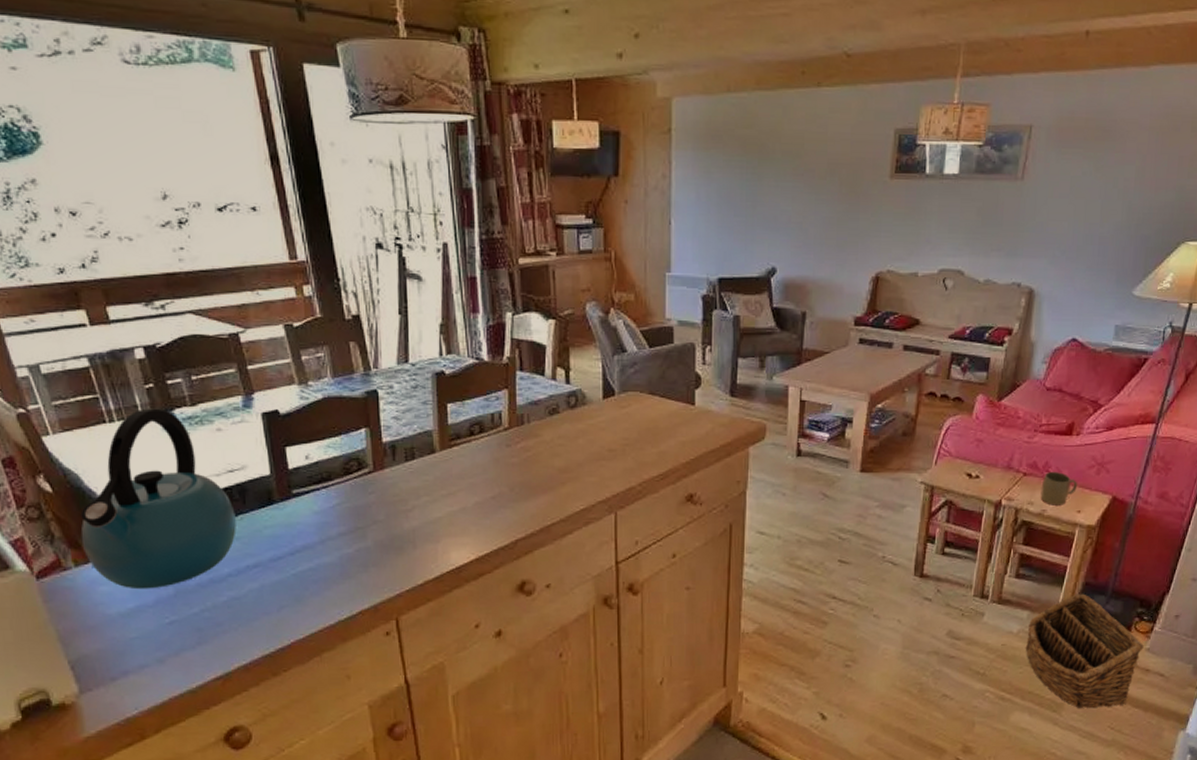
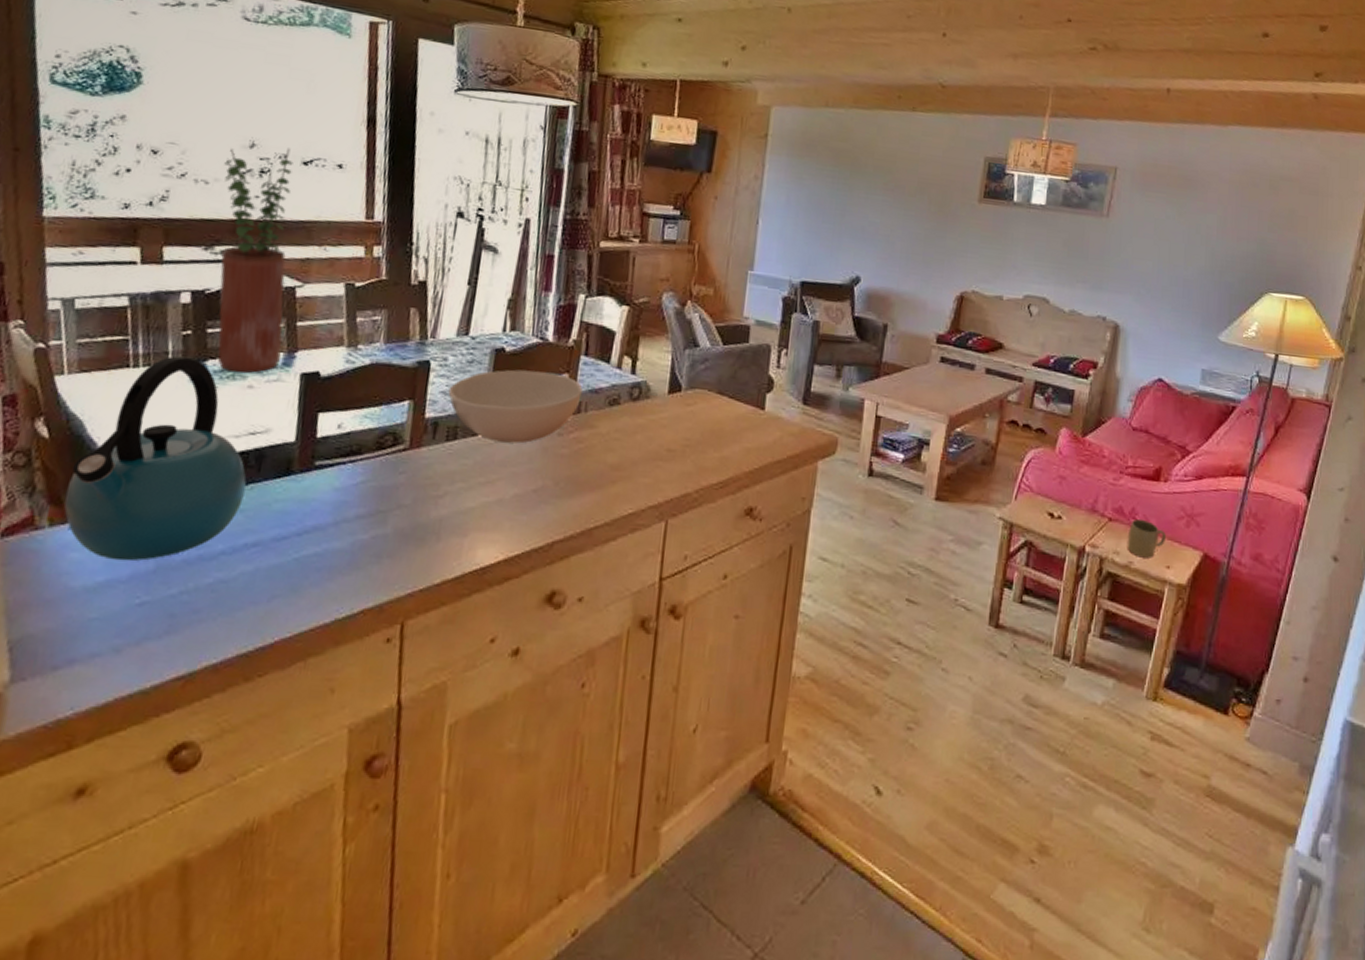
vase: none [142,195,240,417] -> present [217,148,293,373]
bowl: none [399,390,523,457] -> present [448,369,583,444]
basket: present [1025,593,1144,709] -> none [1110,663,1243,809]

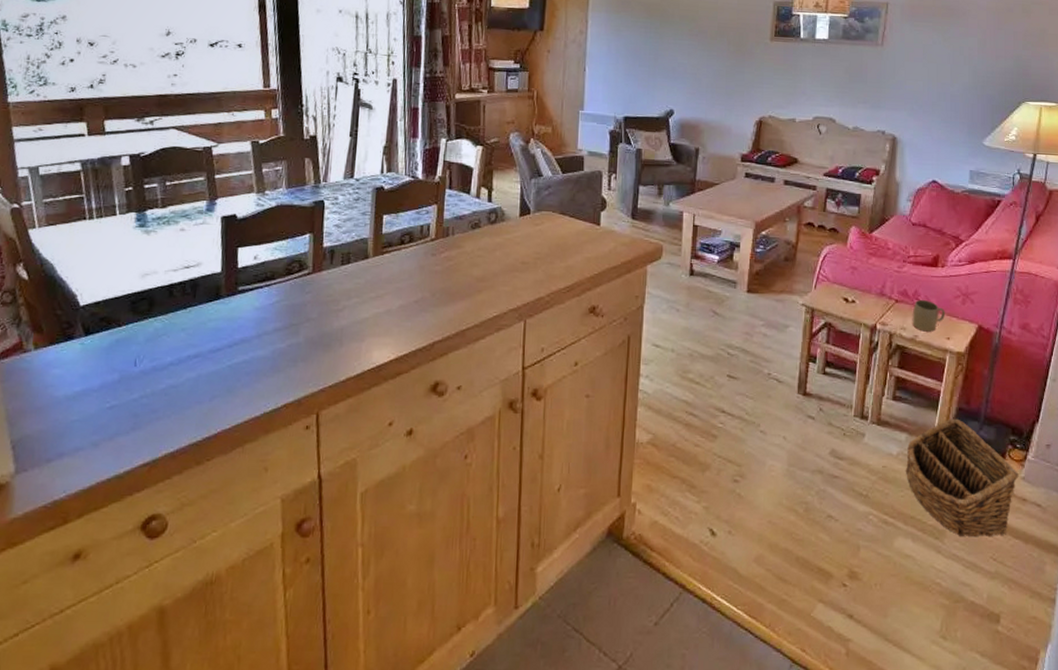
kettle: present [64,356,247,561] -> none [44,208,185,374]
vase: present [217,148,293,373] -> none [147,33,205,219]
bowl: present [448,369,583,444] -> none [340,203,449,264]
basket: none [1110,663,1243,809] -> present [905,418,1019,538]

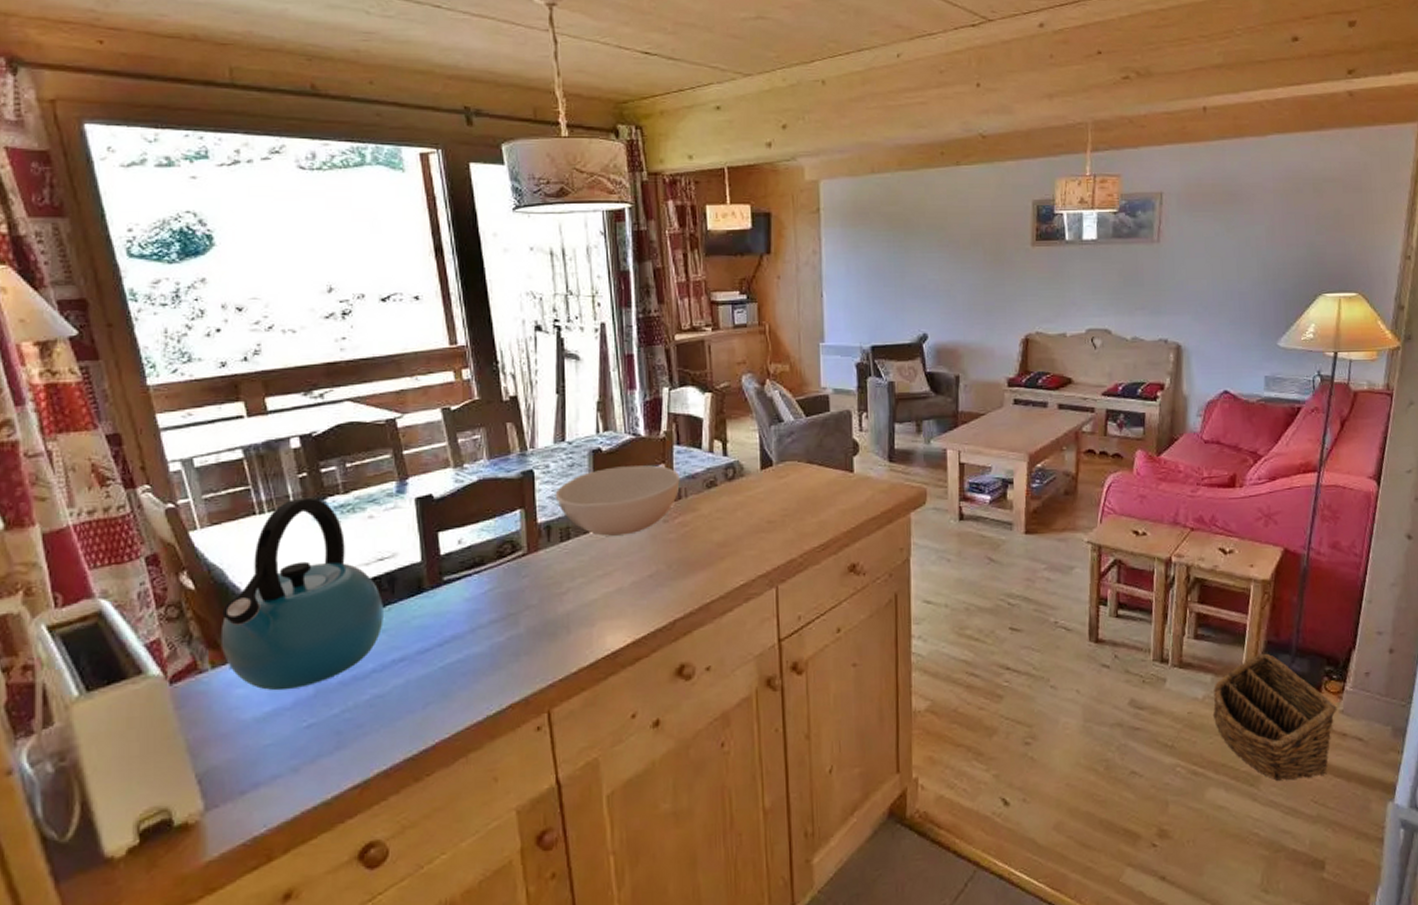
kettle: none [44,208,185,374] -> present [220,497,383,691]
bowl: none [340,203,449,264] -> present [555,465,680,536]
mug: present [912,299,945,332] -> none [1210,524,1247,561]

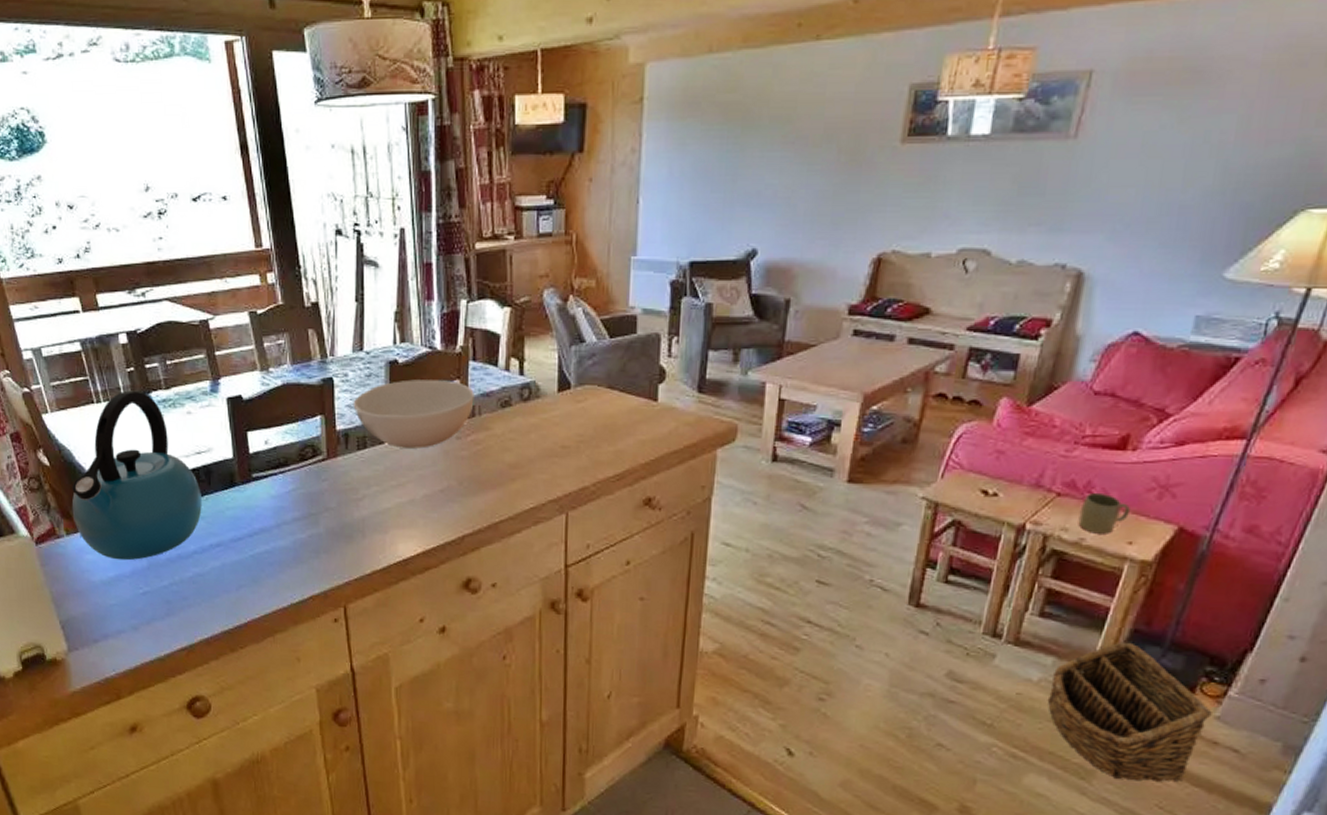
mug: none [1210,524,1247,561] -> present [1078,492,1130,534]

